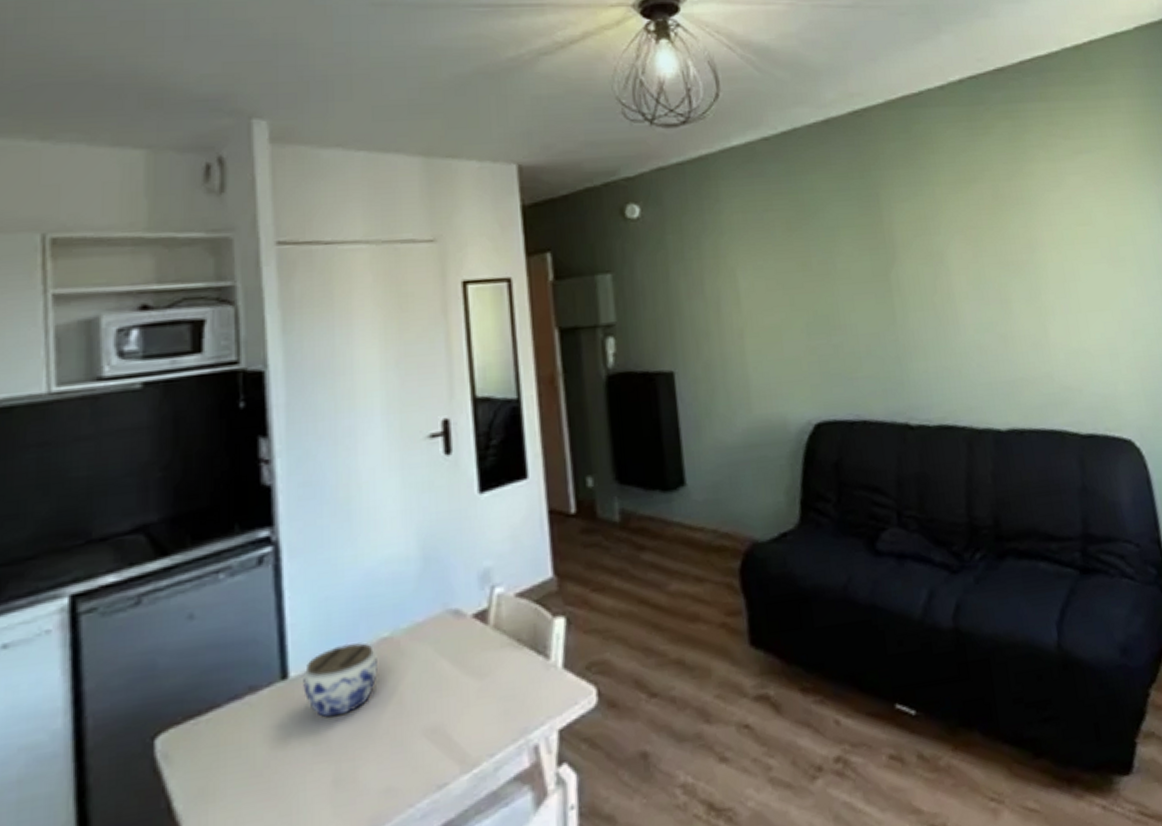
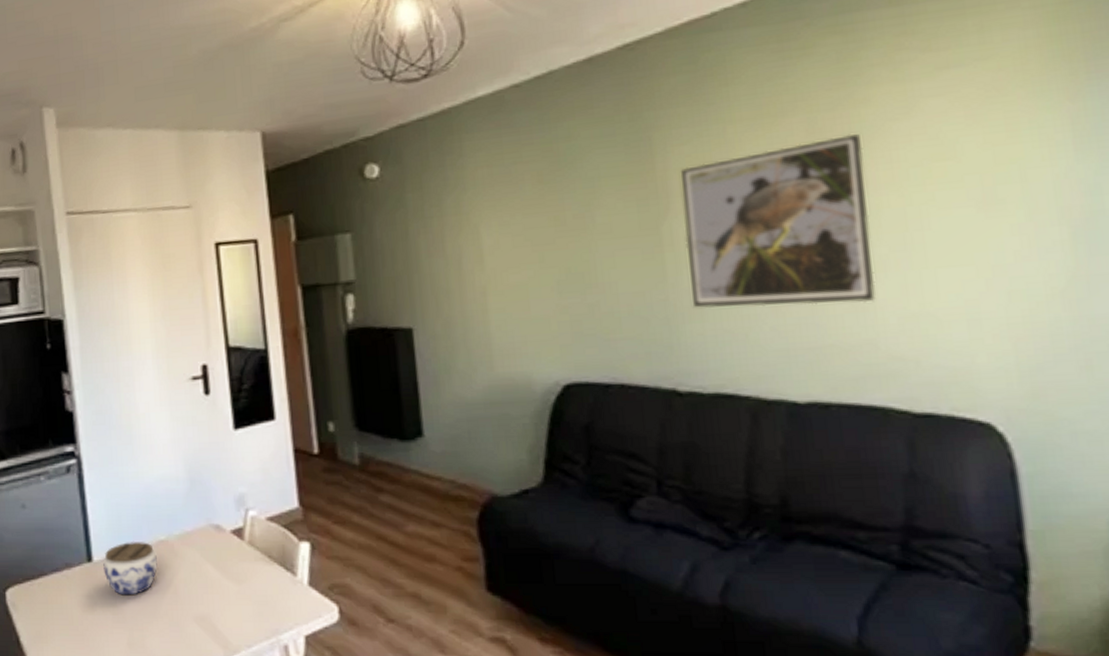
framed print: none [902,200,1049,348] -> present [680,134,876,308]

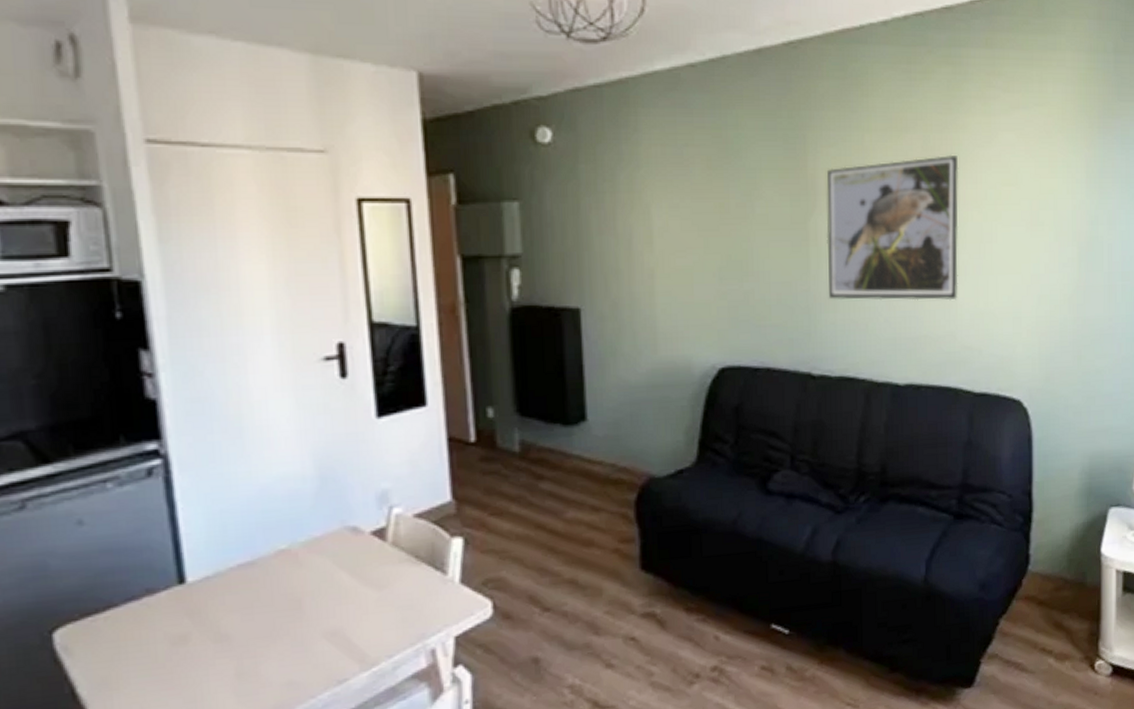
jar: present [103,542,157,596] -> none [201,553,276,619]

